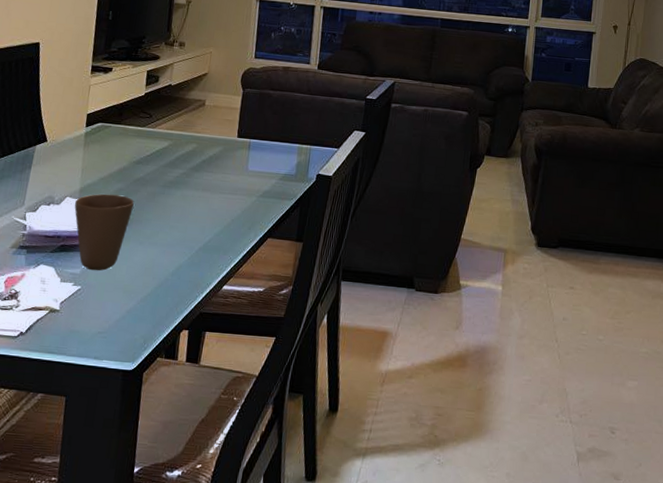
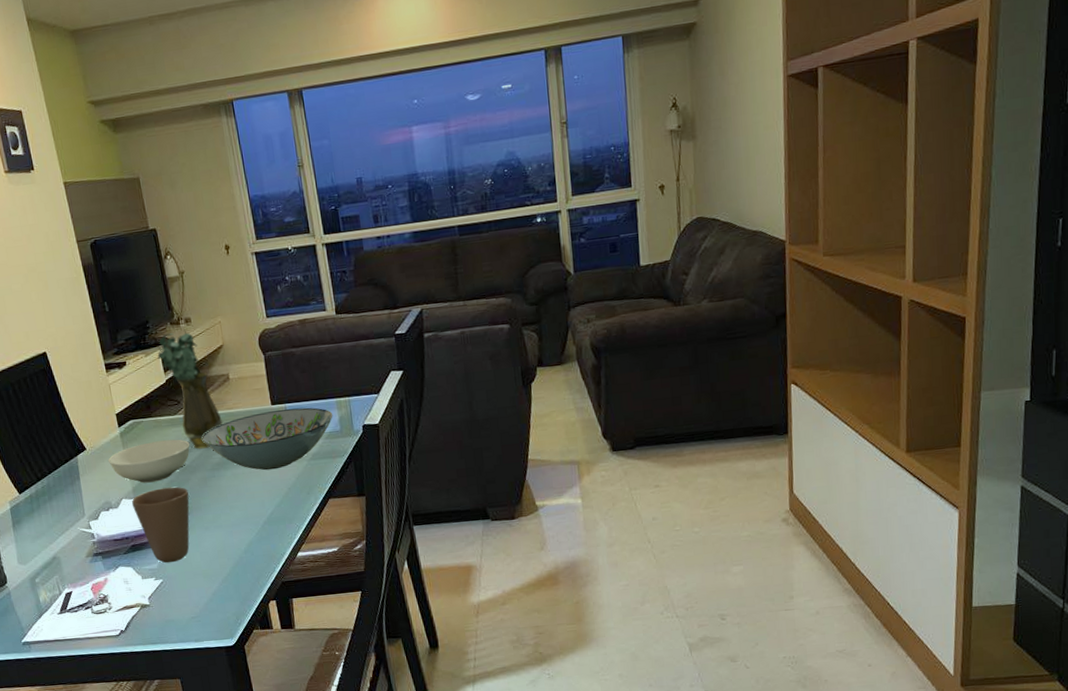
bowl: none [64,147,150,187] -> present [108,439,190,483]
vase: none [143,48,187,165] -> present [157,329,223,449]
decorative bowl: none [162,142,292,199] -> present [202,407,333,471]

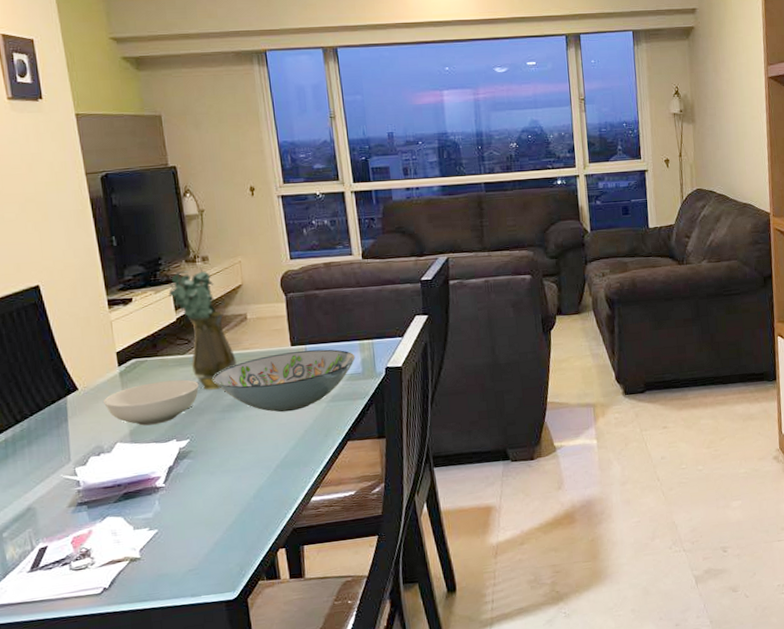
mug: present [131,486,190,564] -> none [127,429,195,512]

